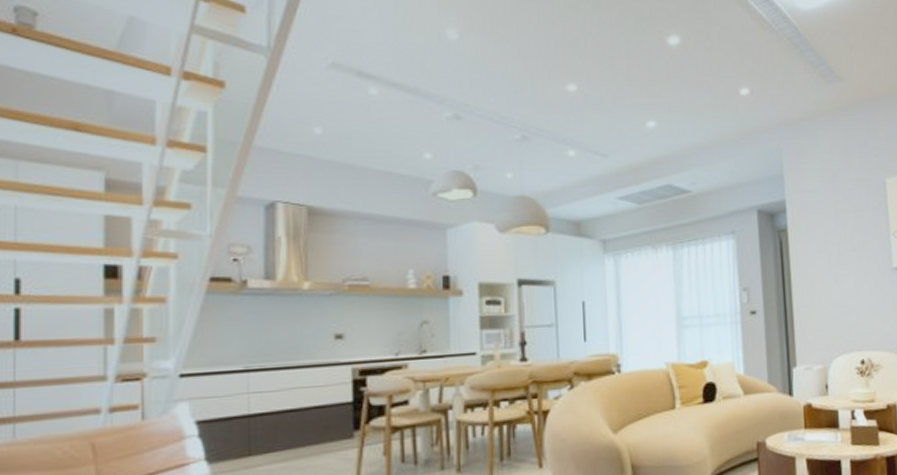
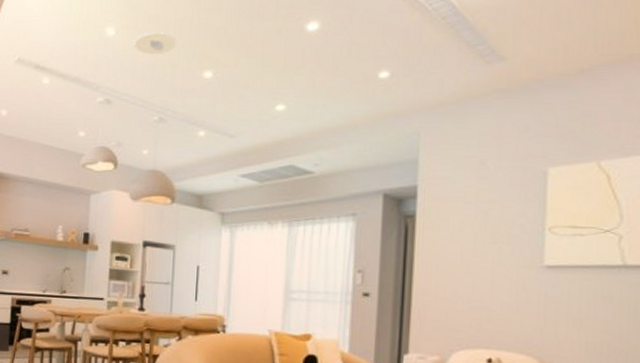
recessed light: none [481,38,534,64] -> present [133,33,177,55]

